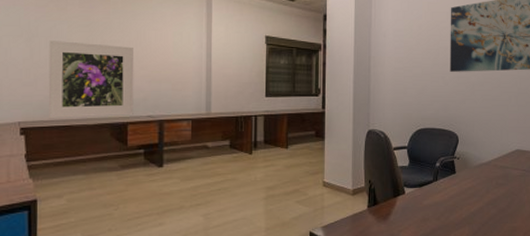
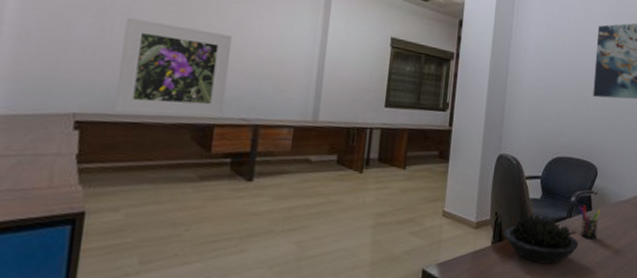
succulent plant: none [378,179,446,222] -> present [504,213,579,264]
pen holder: none [443,169,464,199] -> present [578,205,601,240]

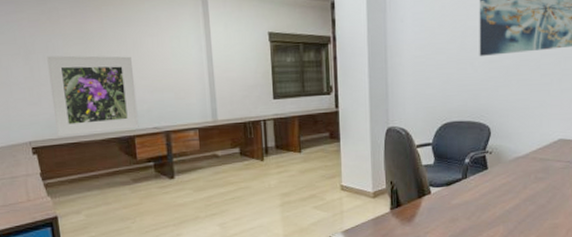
succulent plant: present [504,213,579,264] -> none [401,178,477,223]
pen holder: present [578,205,601,240] -> none [473,165,497,197]

